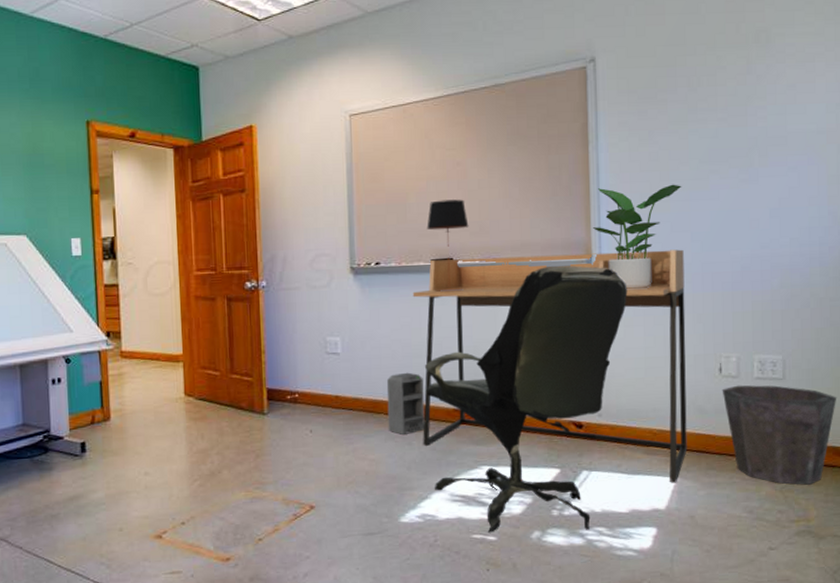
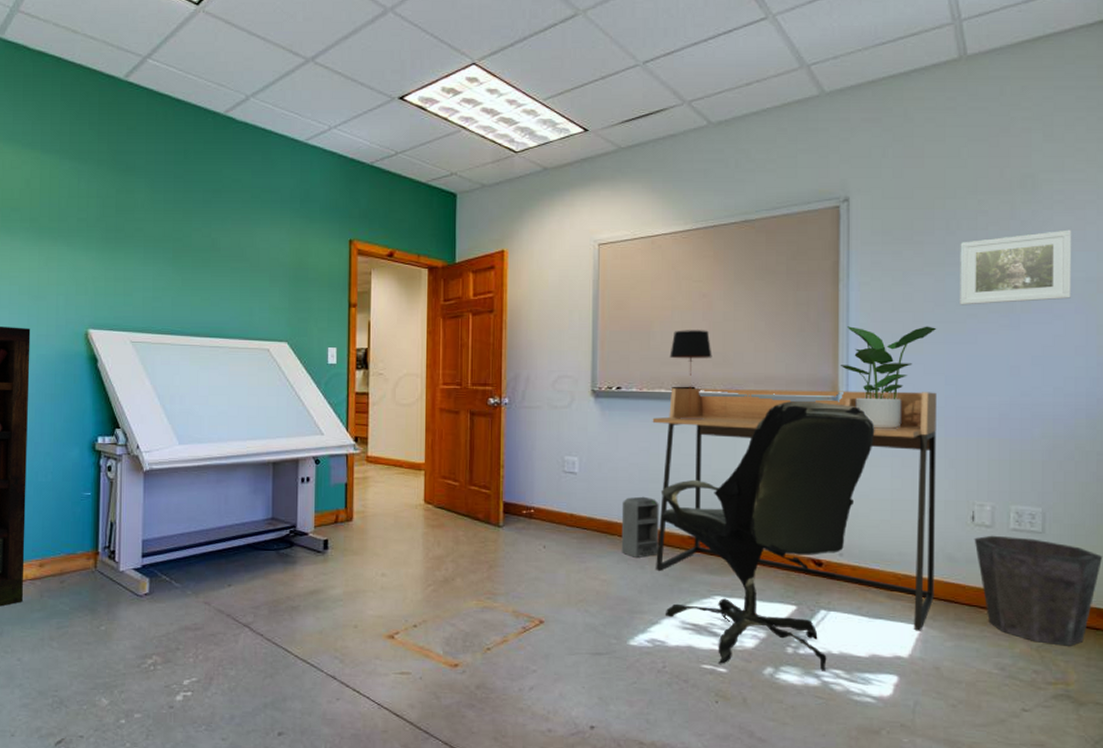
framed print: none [701,82,804,162] -> present [960,229,1072,305]

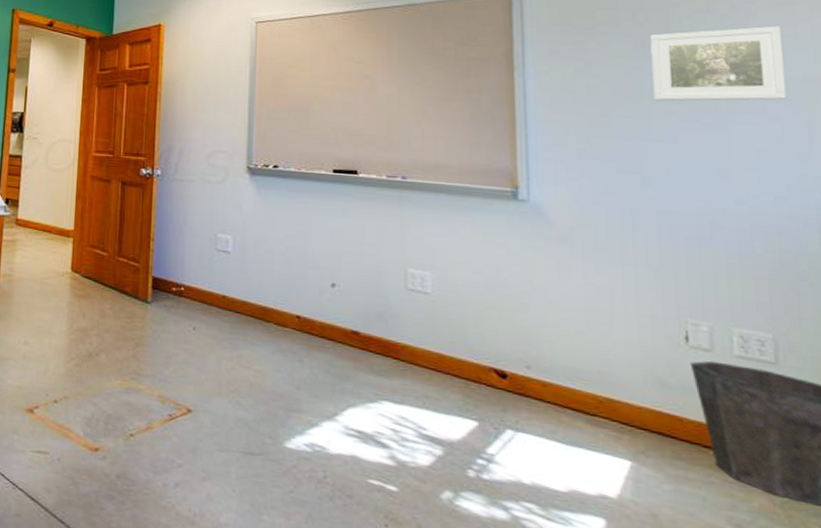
speaker: present [621,496,659,558] -> none [277,282,319,350]
desk: present [652,387,937,631] -> none [311,169,645,468]
office chair: present [660,401,875,671] -> none [320,192,563,504]
table lamp: present [669,330,712,421] -> none [330,111,376,206]
potted plant: present [840,326,937,430] -> none [518,116,629,231]

